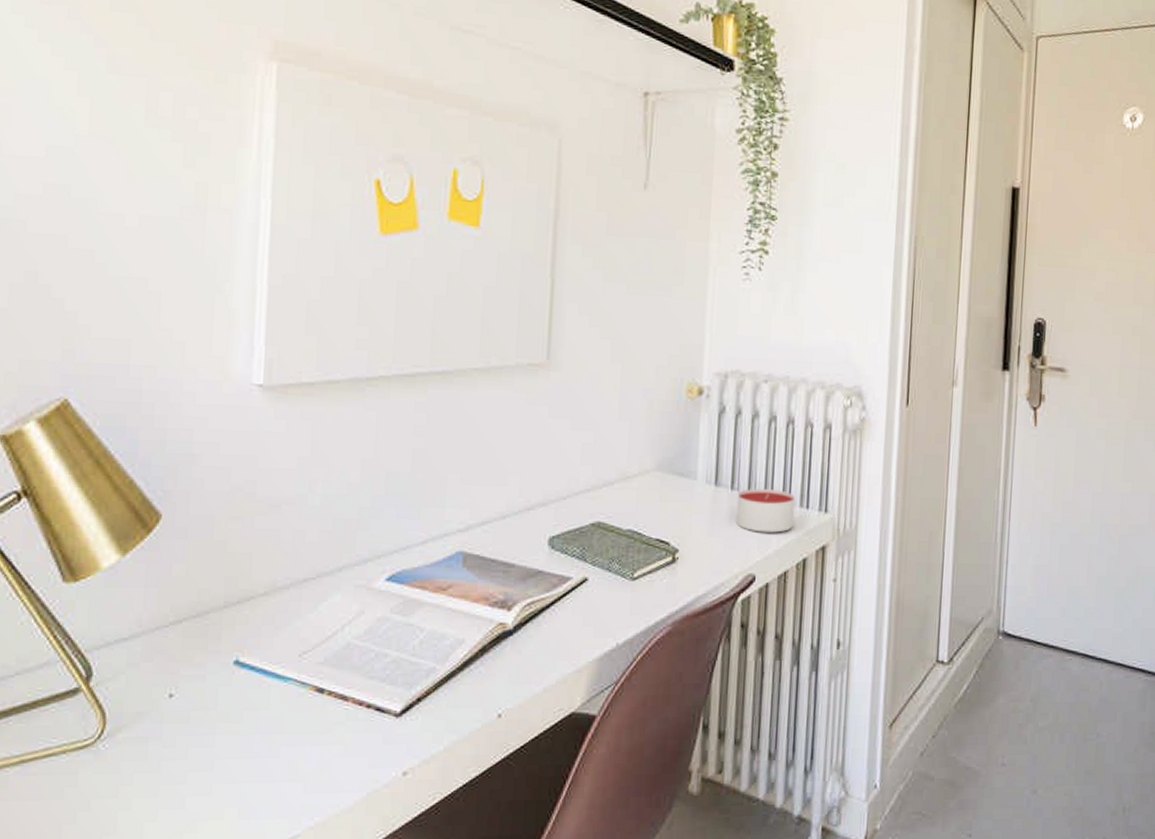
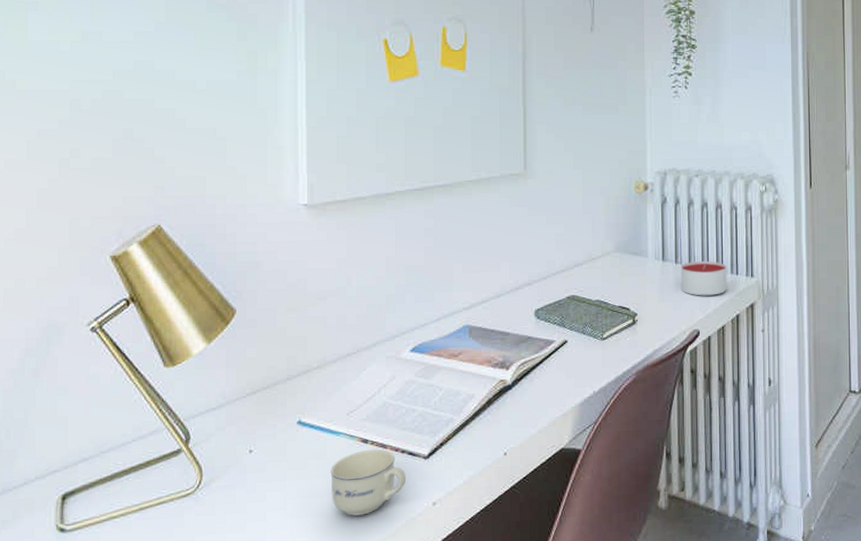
cup: none [273,701,371,784] -> present [330,449,407,516]

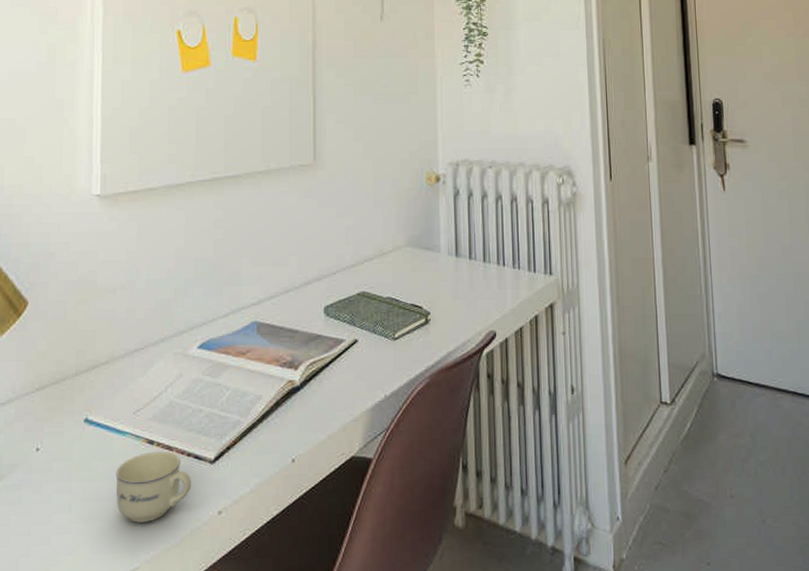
candle: present [680,260,728,296] -> none [475,256,525,295]

